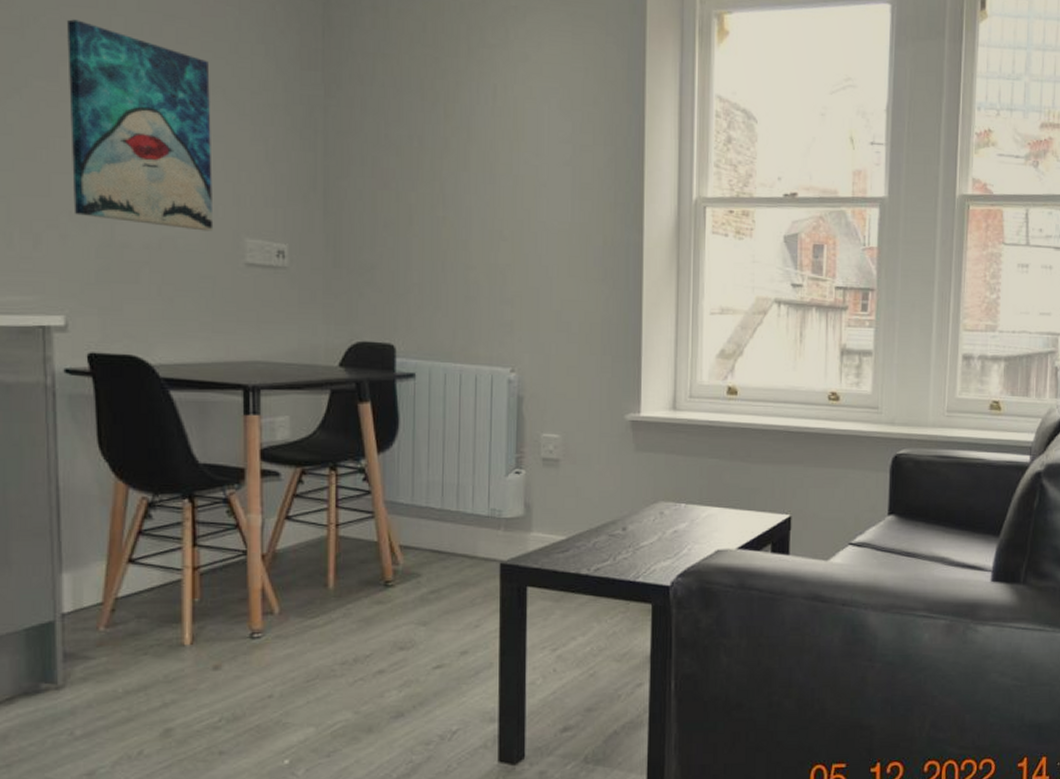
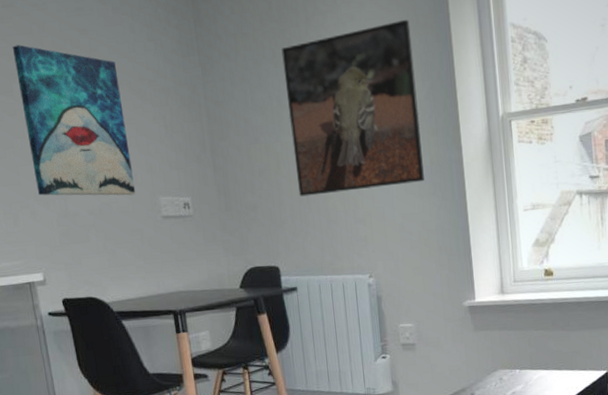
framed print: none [431,70,596,264] -> present [281,19,424,197]

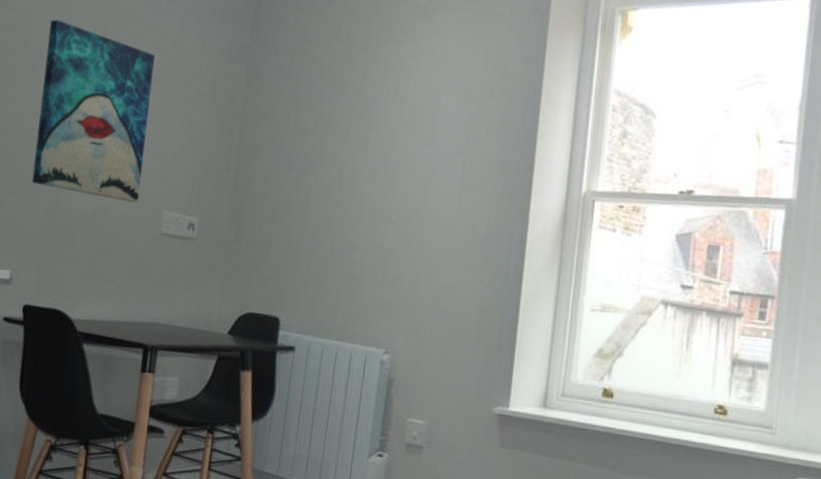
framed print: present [281,19,424,197] -> none [323,64,496,252]

